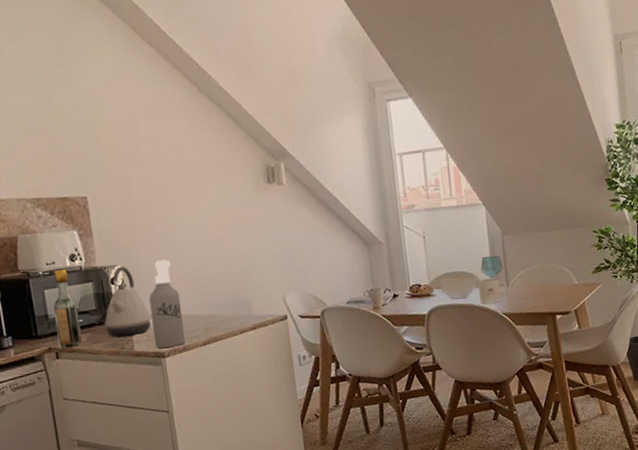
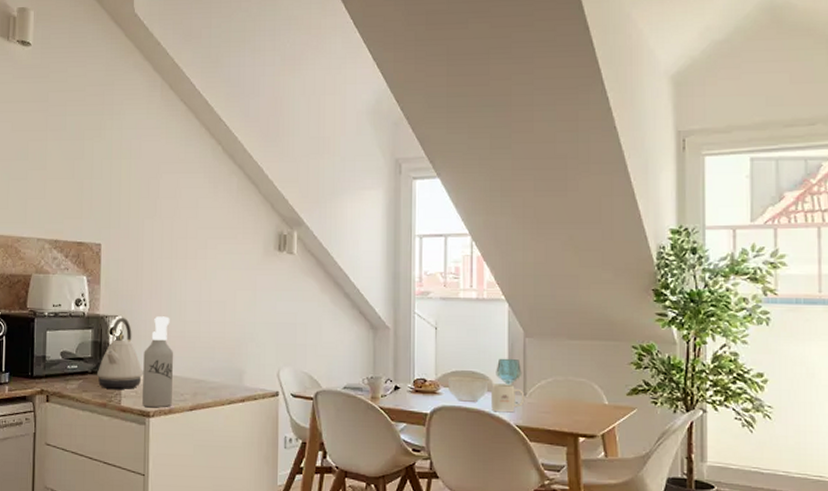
bottle: present [53,269,83,348] -> none [51,313,74,392]

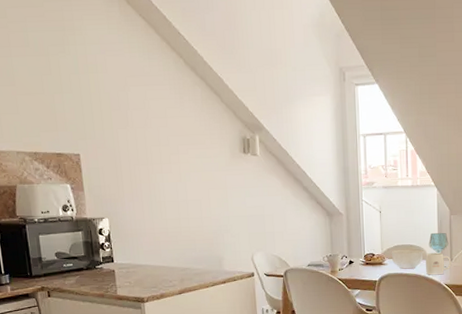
kettle: present [96,317,143,389] -> none [91,219,134,281]
spray bottle: present [142,316,174,408] -> none [132,216,163,295]

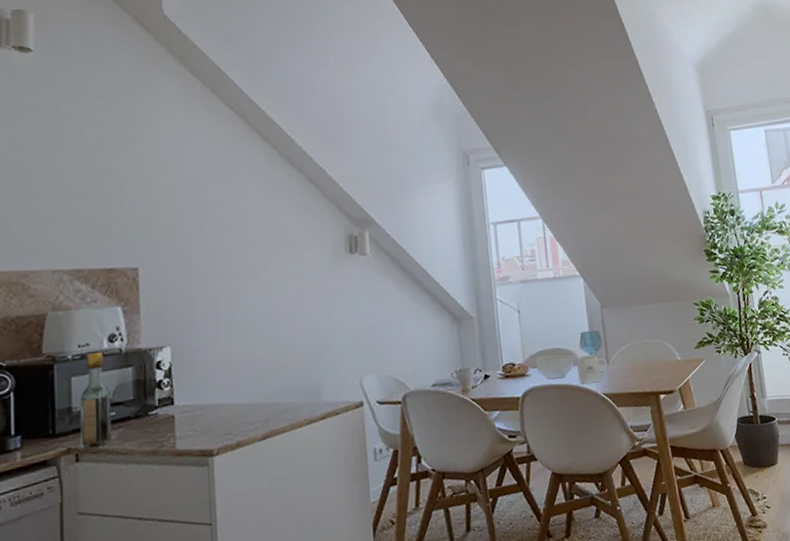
bottle: none [46,218,72,288] -> present [80,352,112,449]

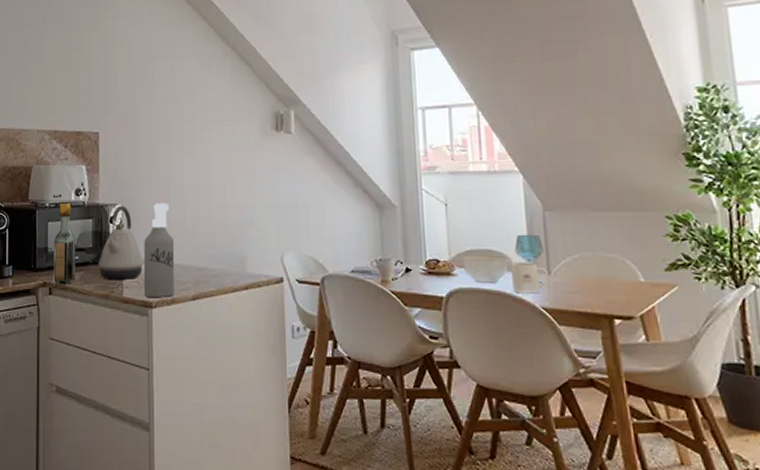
kettle: none [141,347,202,433] -> present [97,205,144,279]
spray bottle: none [200,339,240,446] -> present [144,203,175,298]

